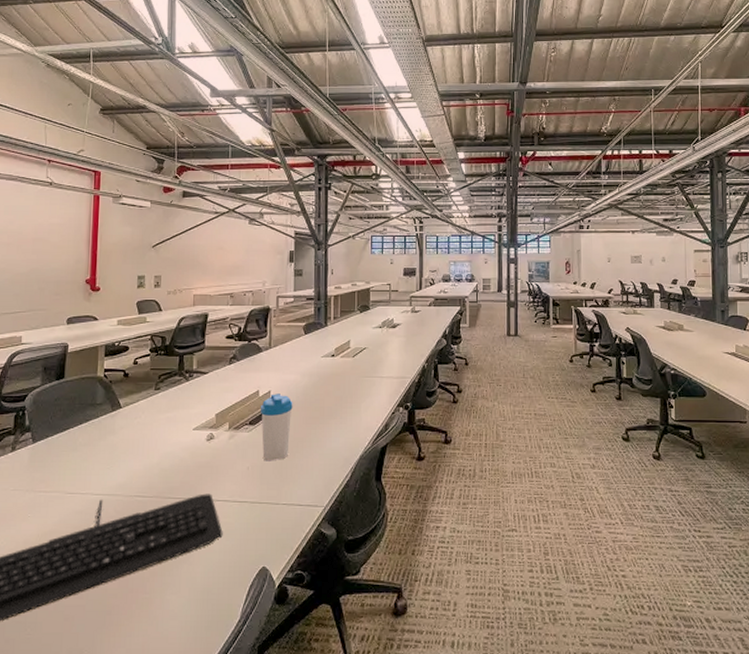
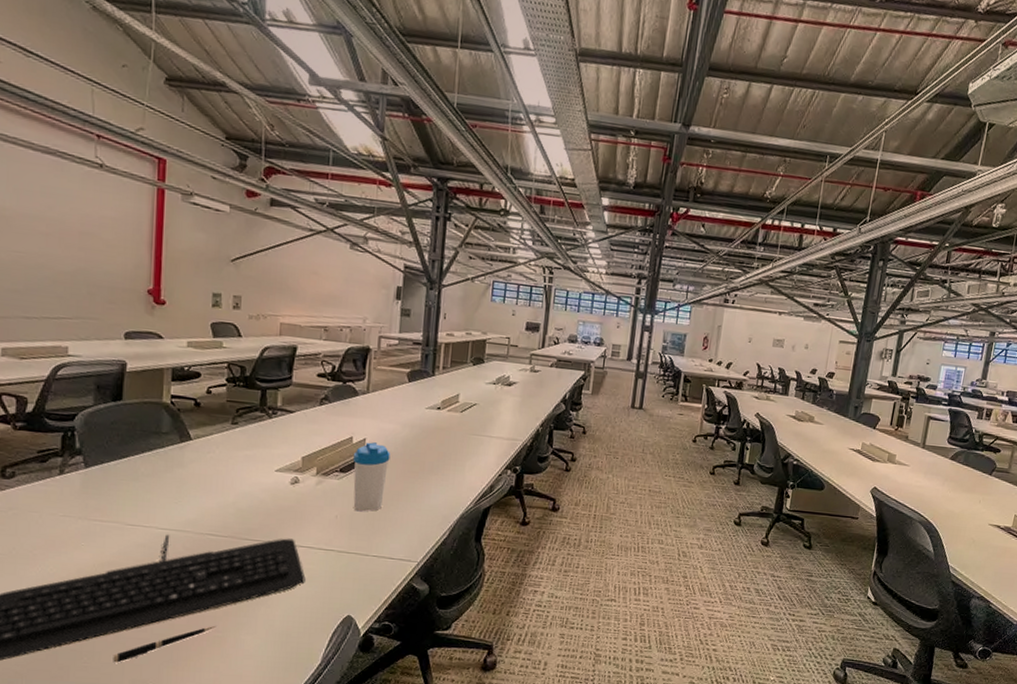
pen: none [53,587,144,632] -> present [113,625,216,663]

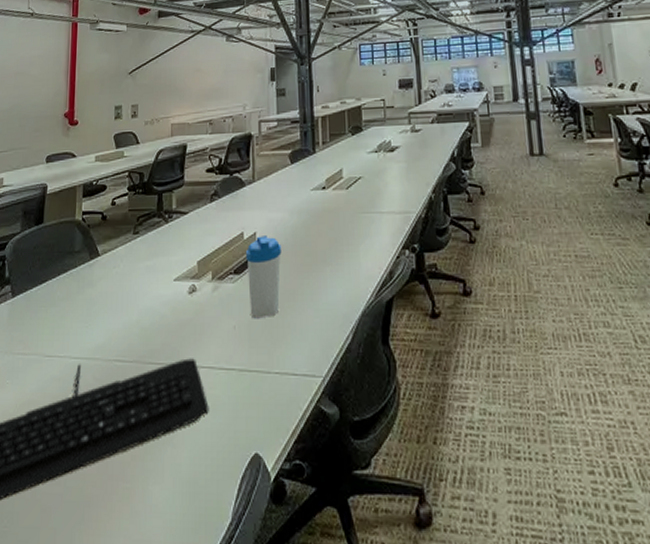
pen: present [113,625,216,663] -> none [29,473,125,526]

